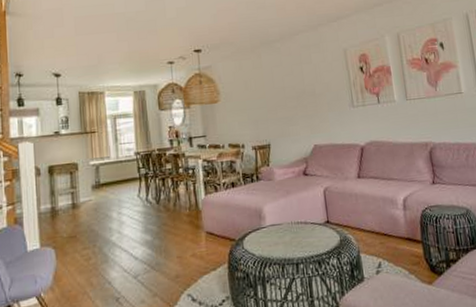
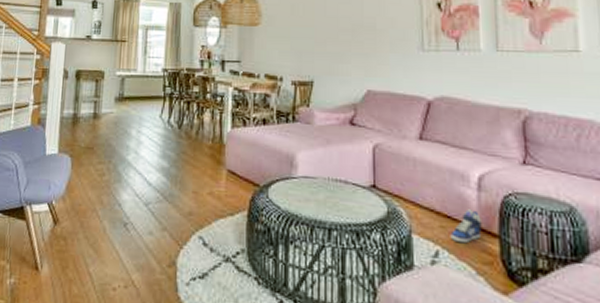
sneaker: none [387,225,410,253] -> present [450,209,482,244]

